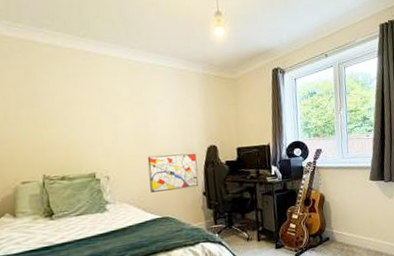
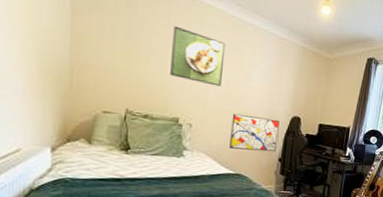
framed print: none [73,82,130,133] -> present [170,25,226,87]

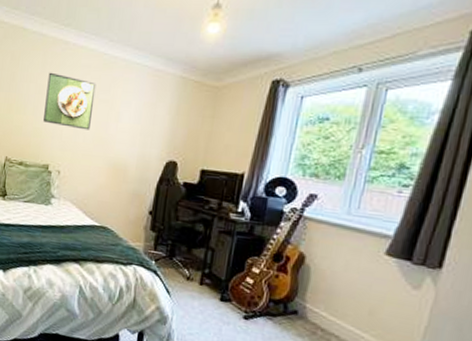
wall art: present [229,113,280,152] -> none [95,158,152,203]

